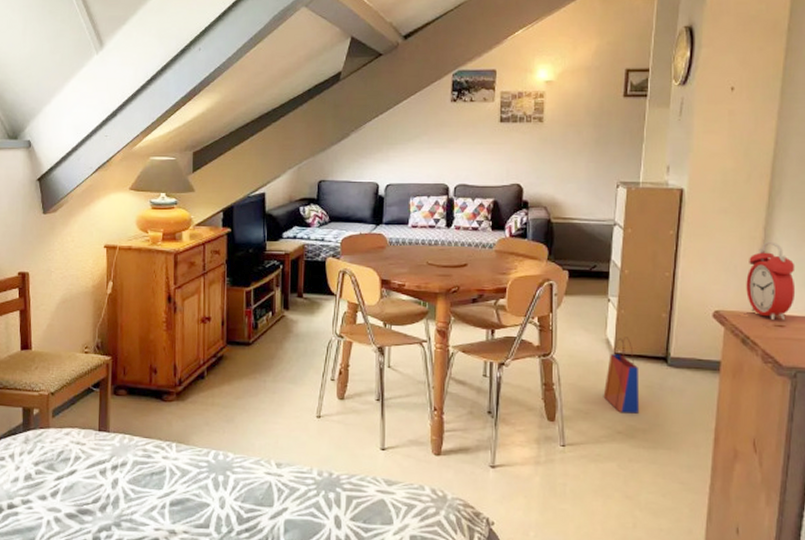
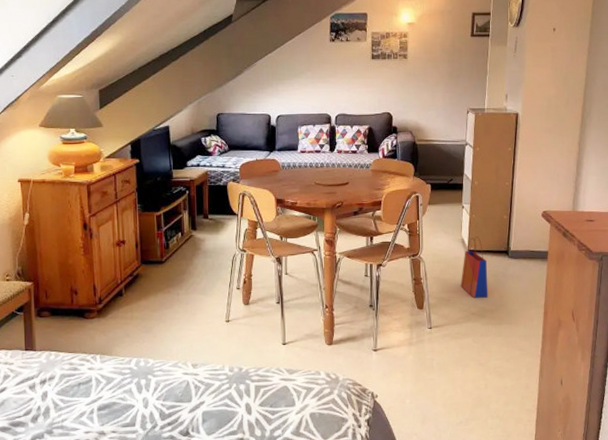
alarm clock: present [746,241,796,321] -> none [566,154,602,217]

